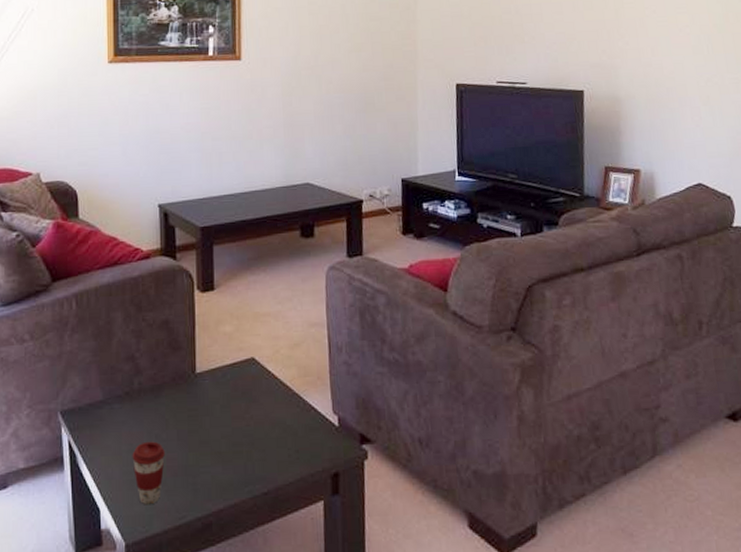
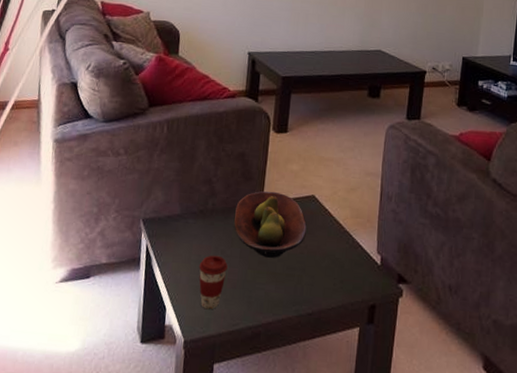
fruit bowl: none [165,359,250,436] -> present [233,191,307,258]

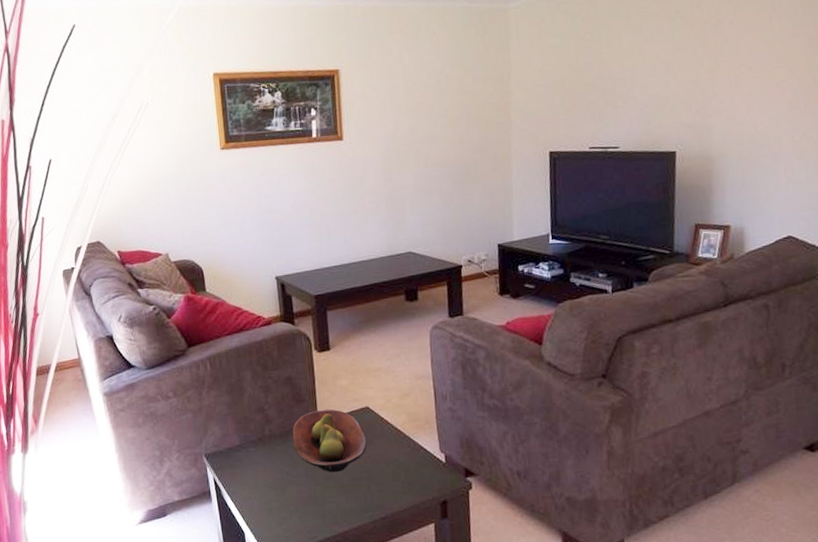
coffee cup: present [199,255,228,310] -> none [268,477,296,528]

